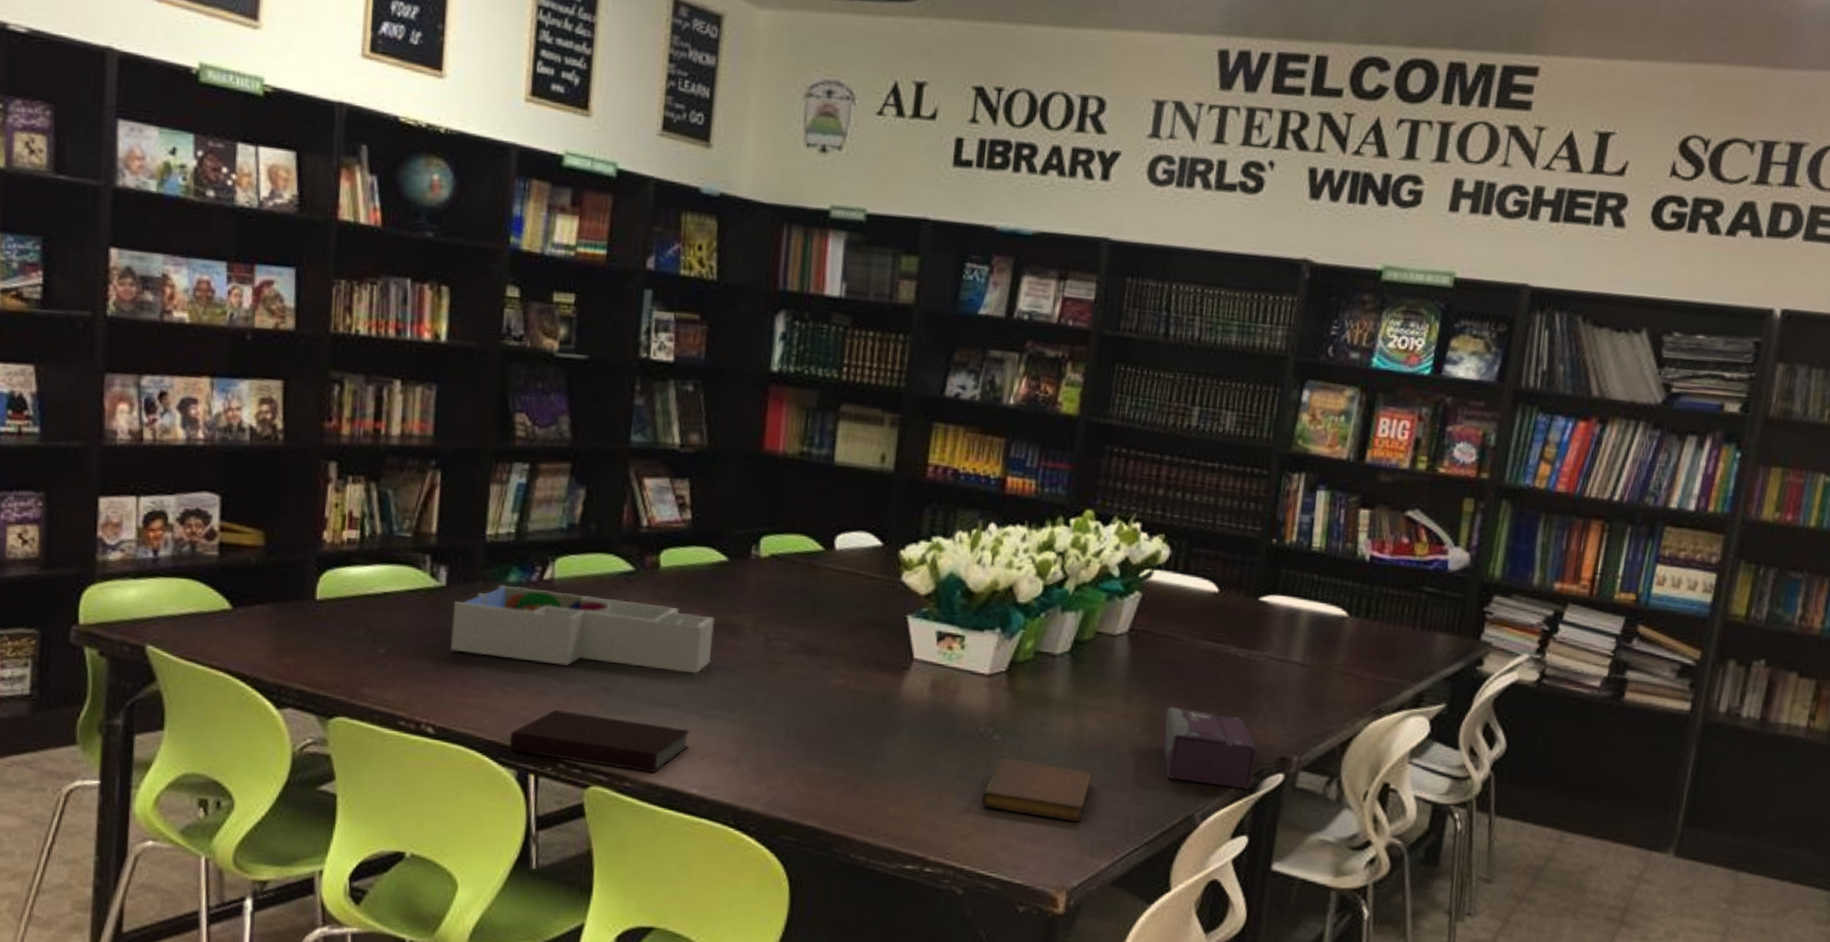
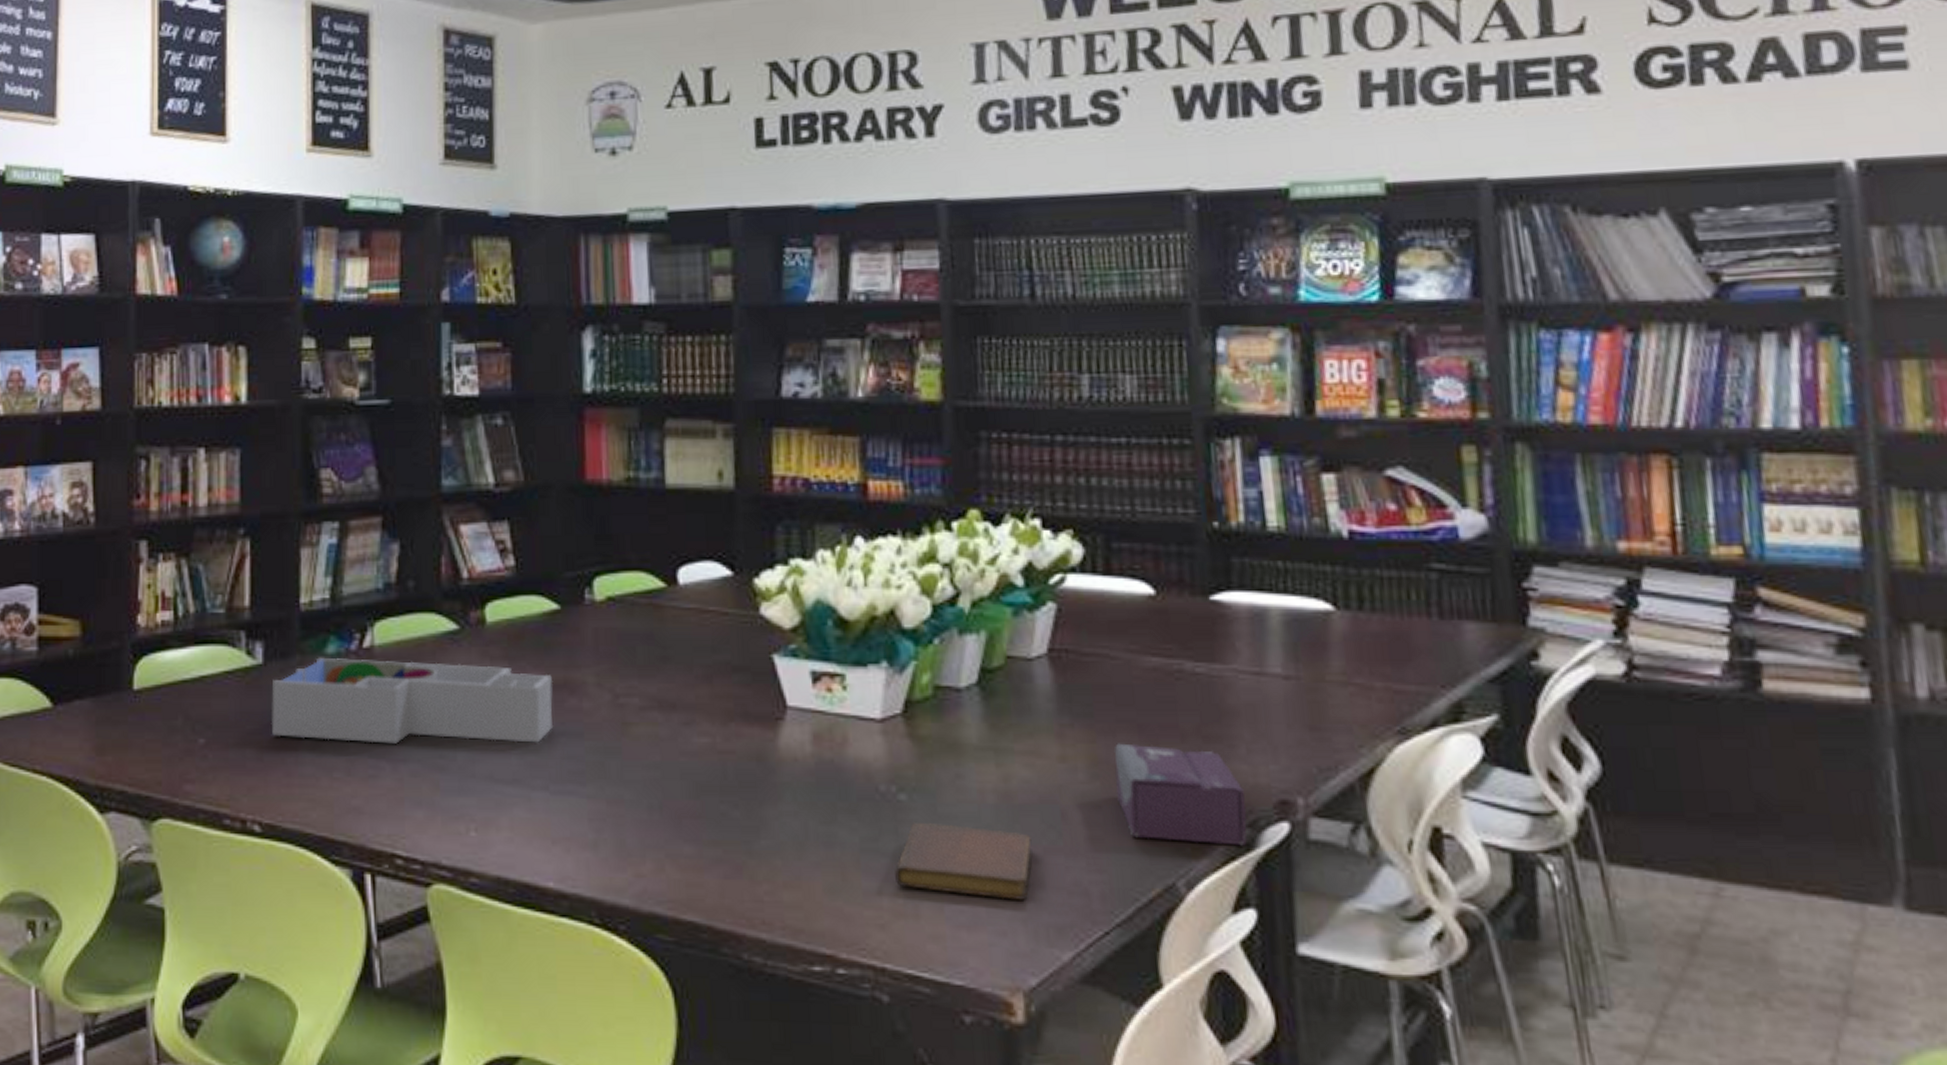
notebook: present [510,709,690,772] -> none [342,795,539,864]

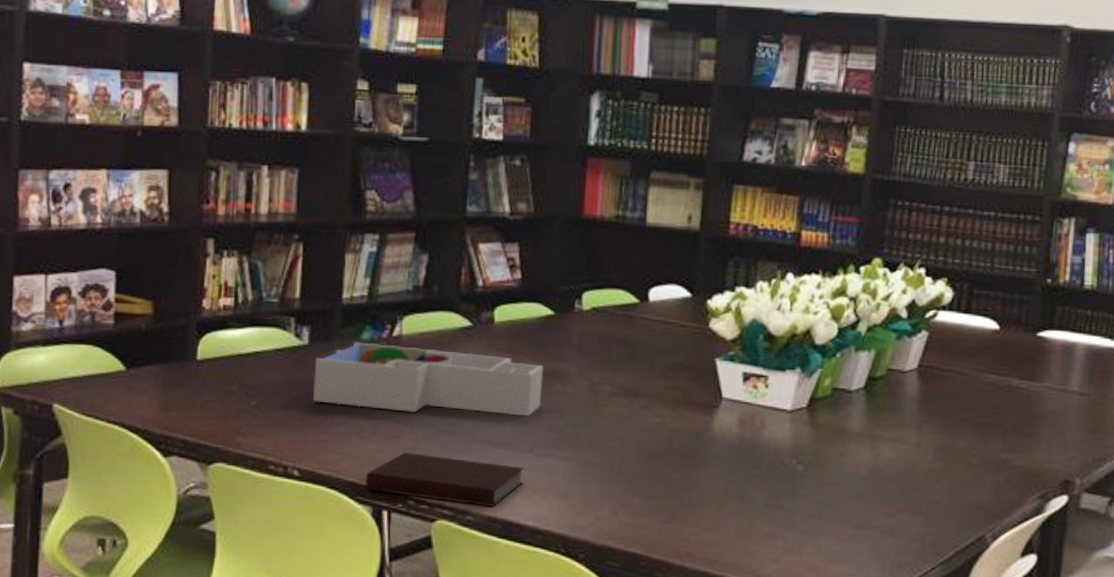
notebook: none [342,795,539,864] -> present [366,451,524,507]
notebook: present [895,822,1032,900] -> none [788,486,889,544]
tissue box: present [1113,743,1247,846] -> none [952,435,1042,511]

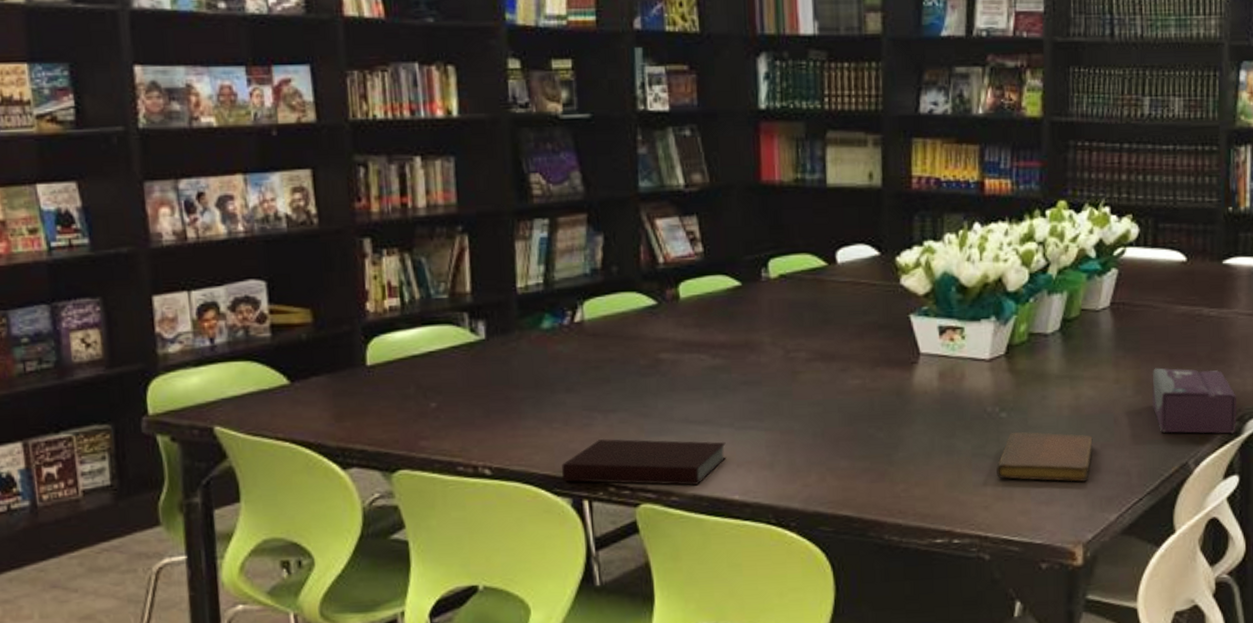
desk organizer: present [312,342,544,417] -> none [495,331,737,398]
notebook: none [788,486,889,544] -> present [996,432,1093,482]
tissue box: none [952,435,1042,511] -> present [1152,368,1237,434]

